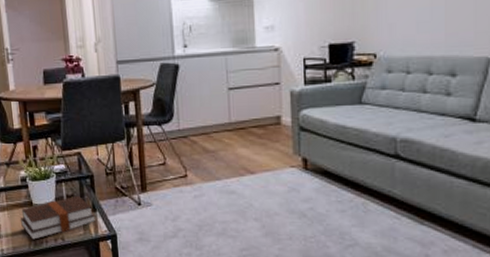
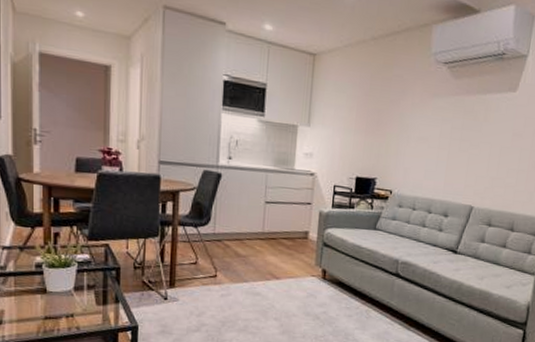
hardback book: present [20,195,96,240] -> none [29,286,118,328]

